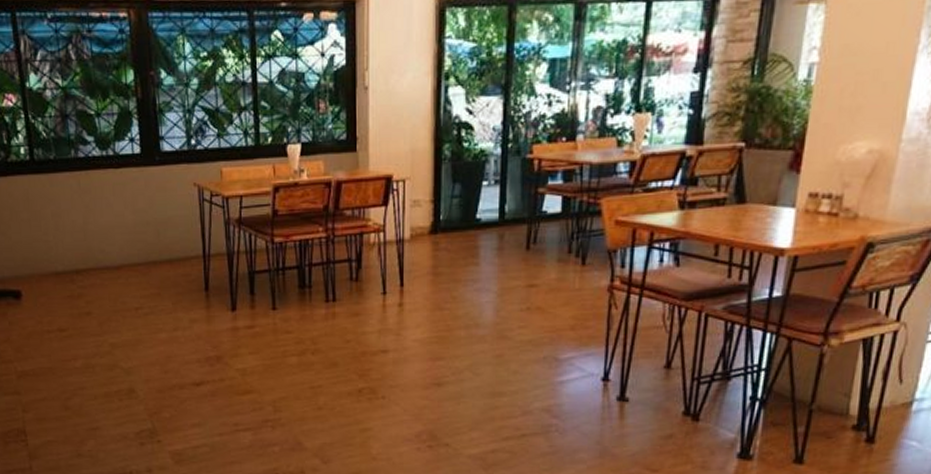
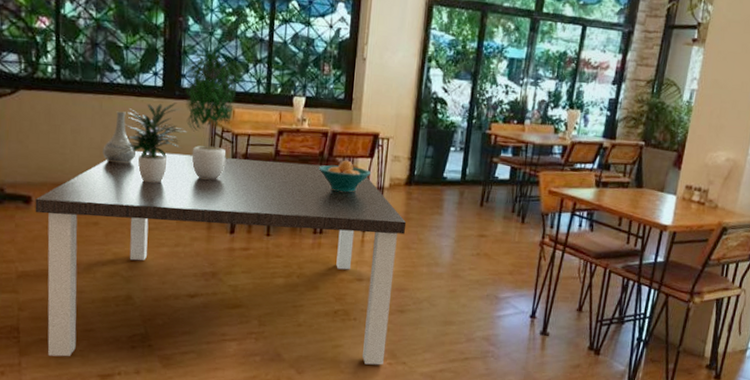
dining table: none [25,221,435,458] -> present [35,151,407,365]
vase: none [86,187,122,245] -> present [102,111,137,164]
potted plant: none [103,97,227,263] -> present [119,45,243,183]
fruit bowl: none [324,212,386,251] -> present [319,160,371,193]

